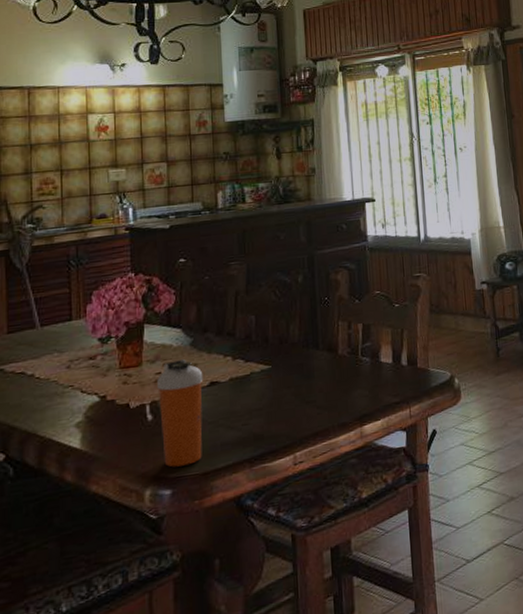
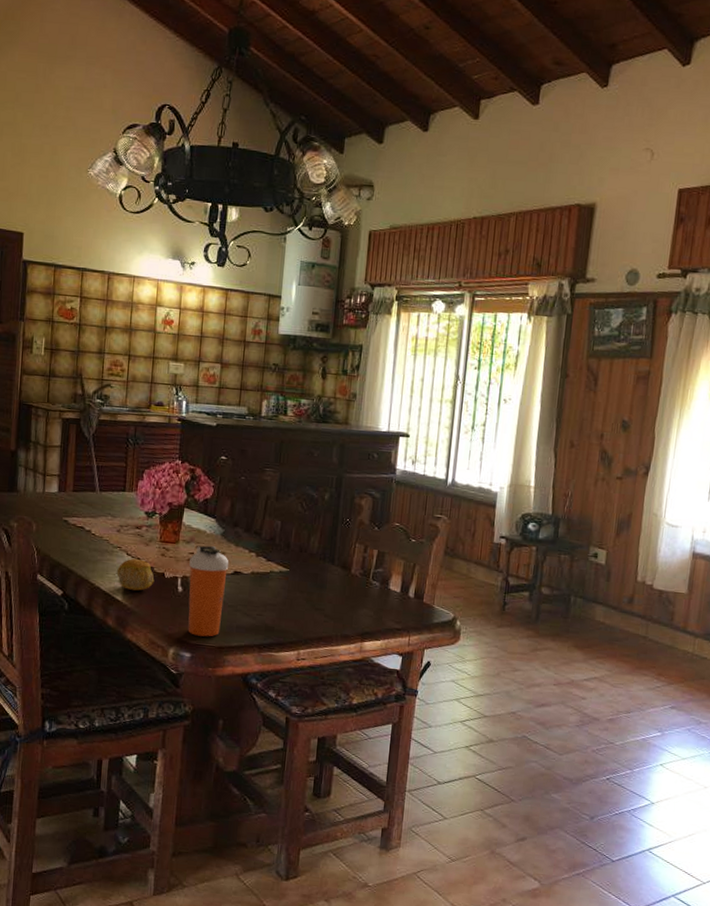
fruit: none [71,394,118,433] -> present [117,558,155,591]

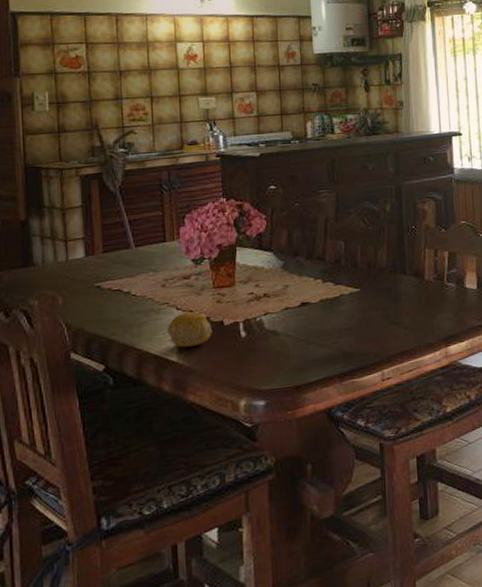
shaker bottle: present [188,545,229,637] -> none [250,281,295,381]

